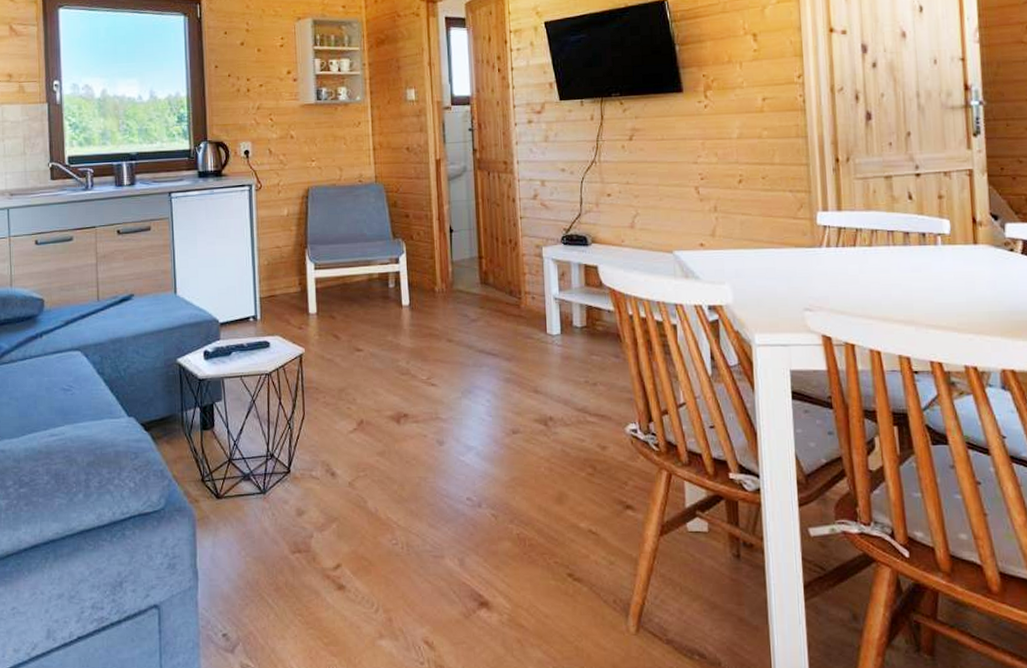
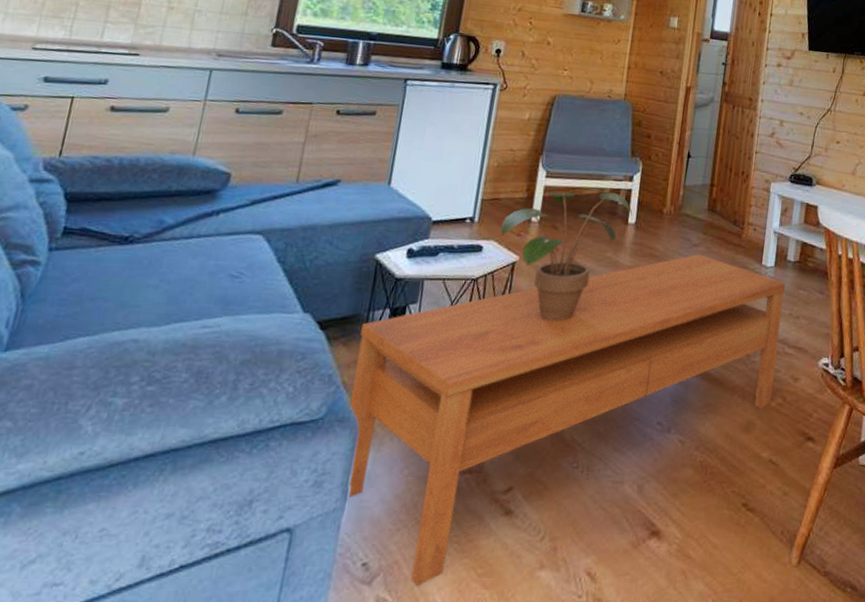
coffee table: none [179,329,580,654] -> present [346,254,786,587]
potted plant: none [282,277,406,408] -> present [500,192,633,322]

